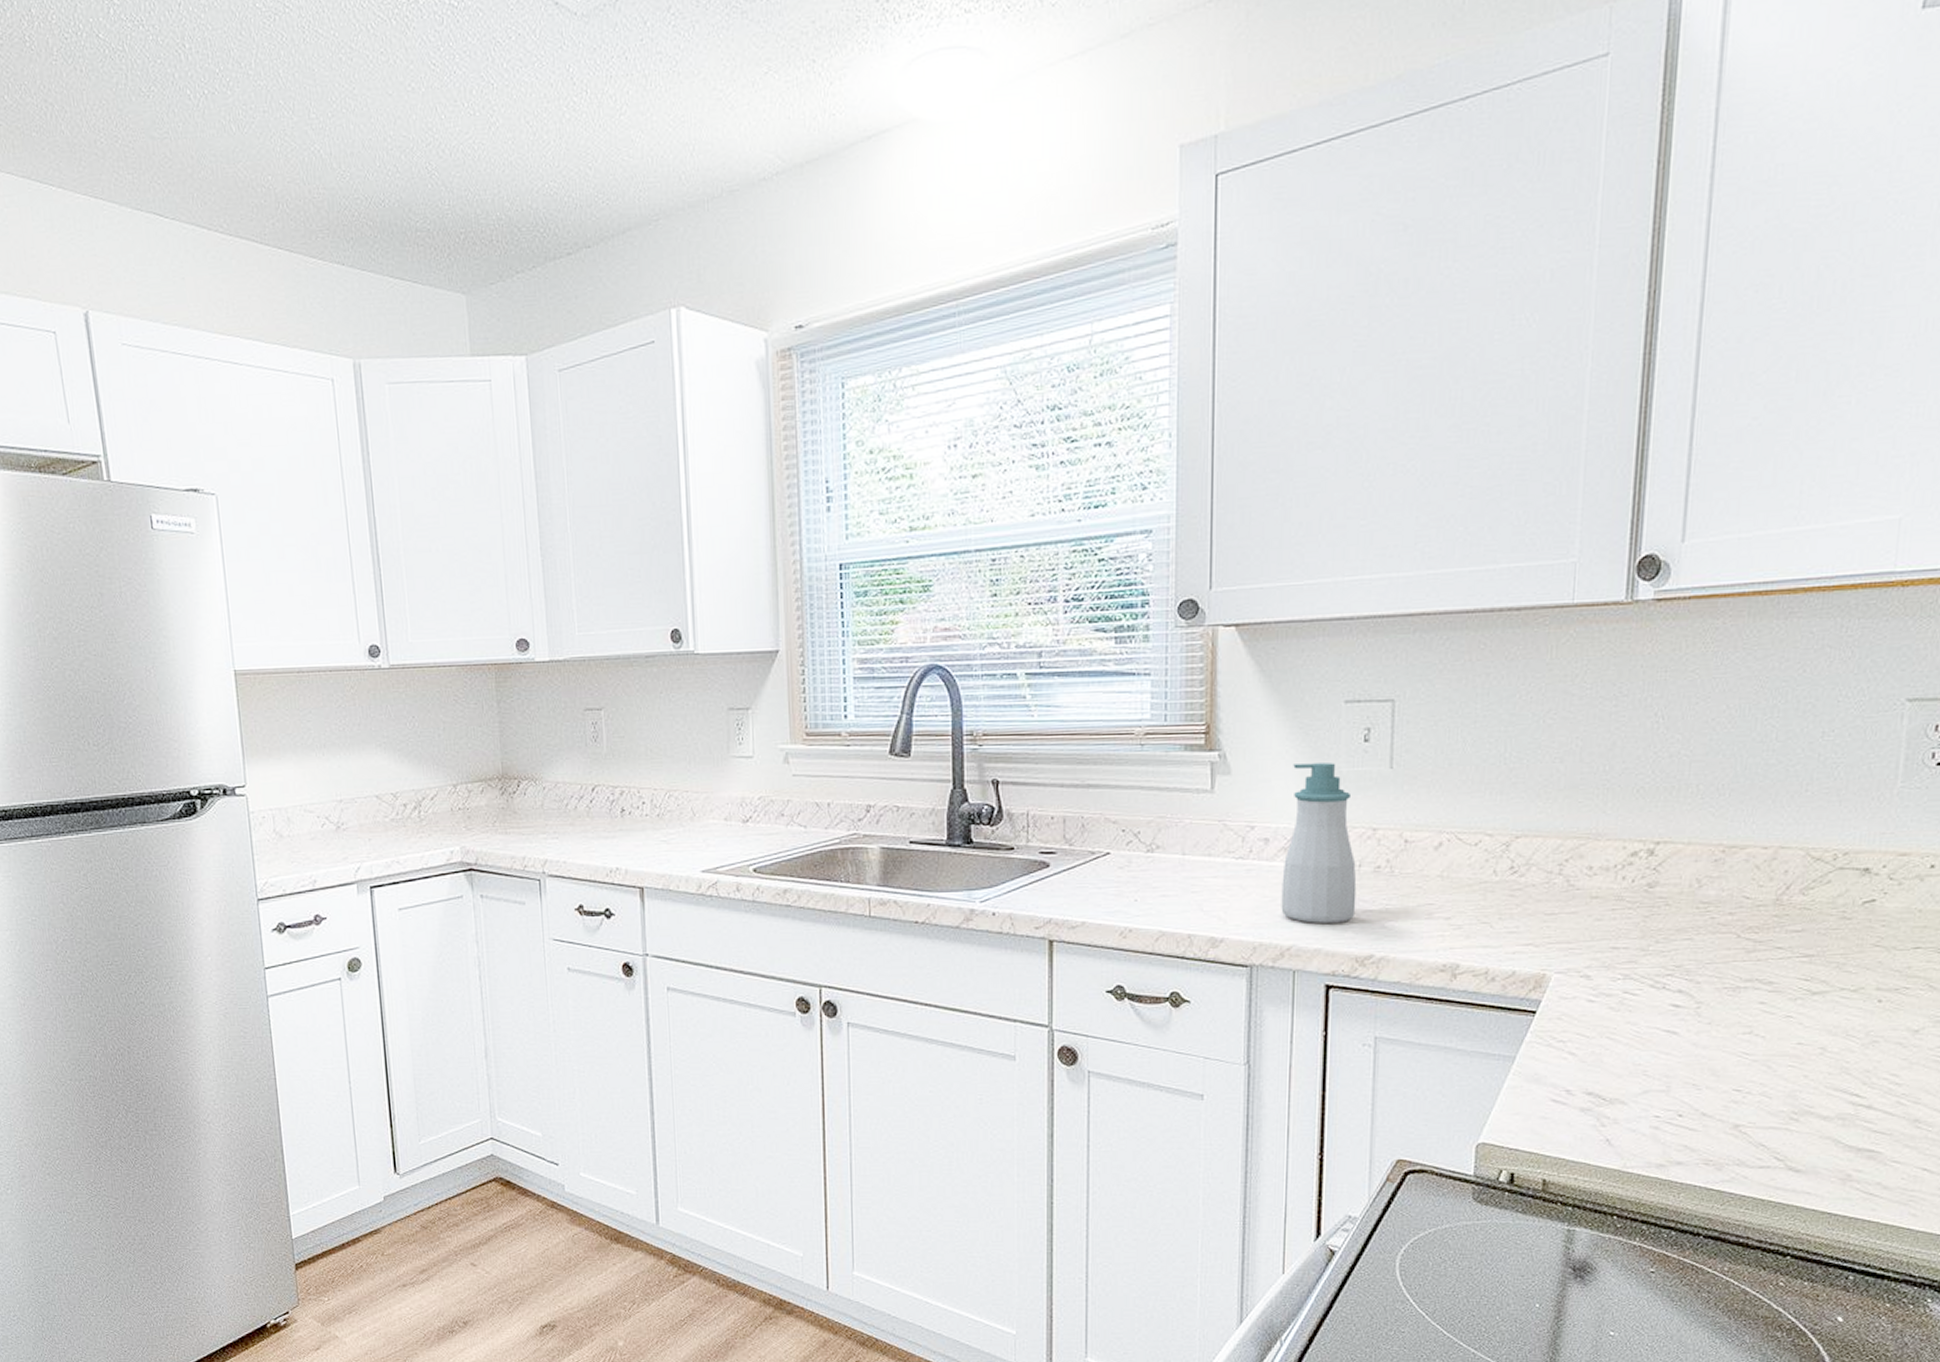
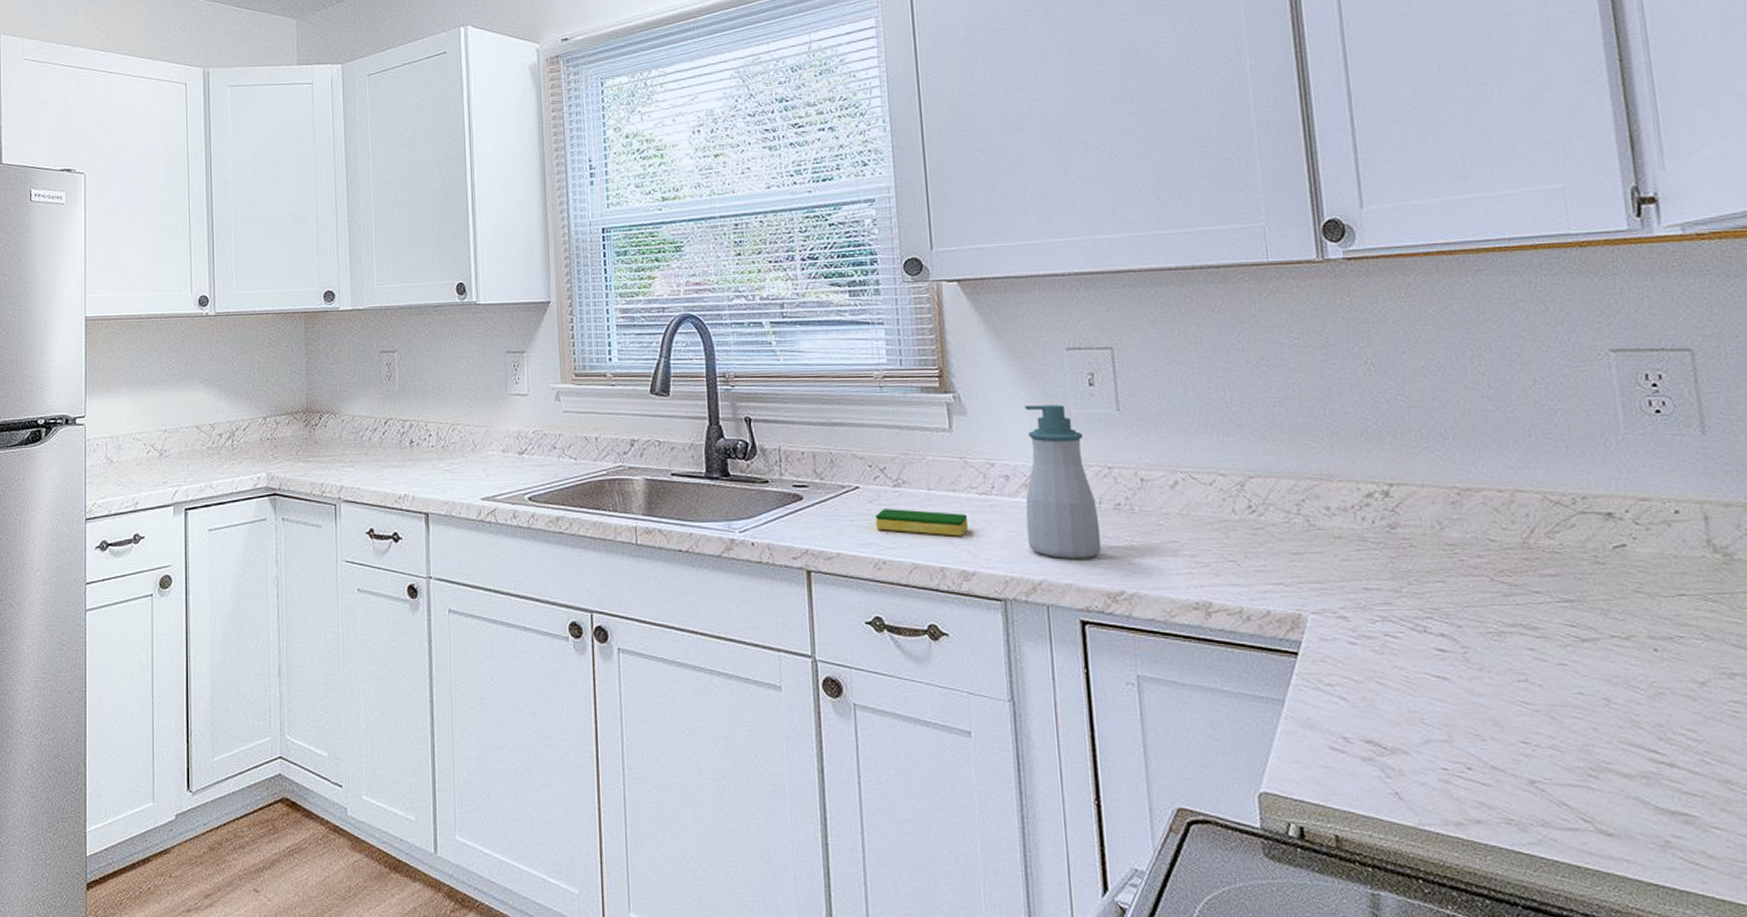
dish sponge: none [1124,875,1222,903] -> present [875,509,969,537]

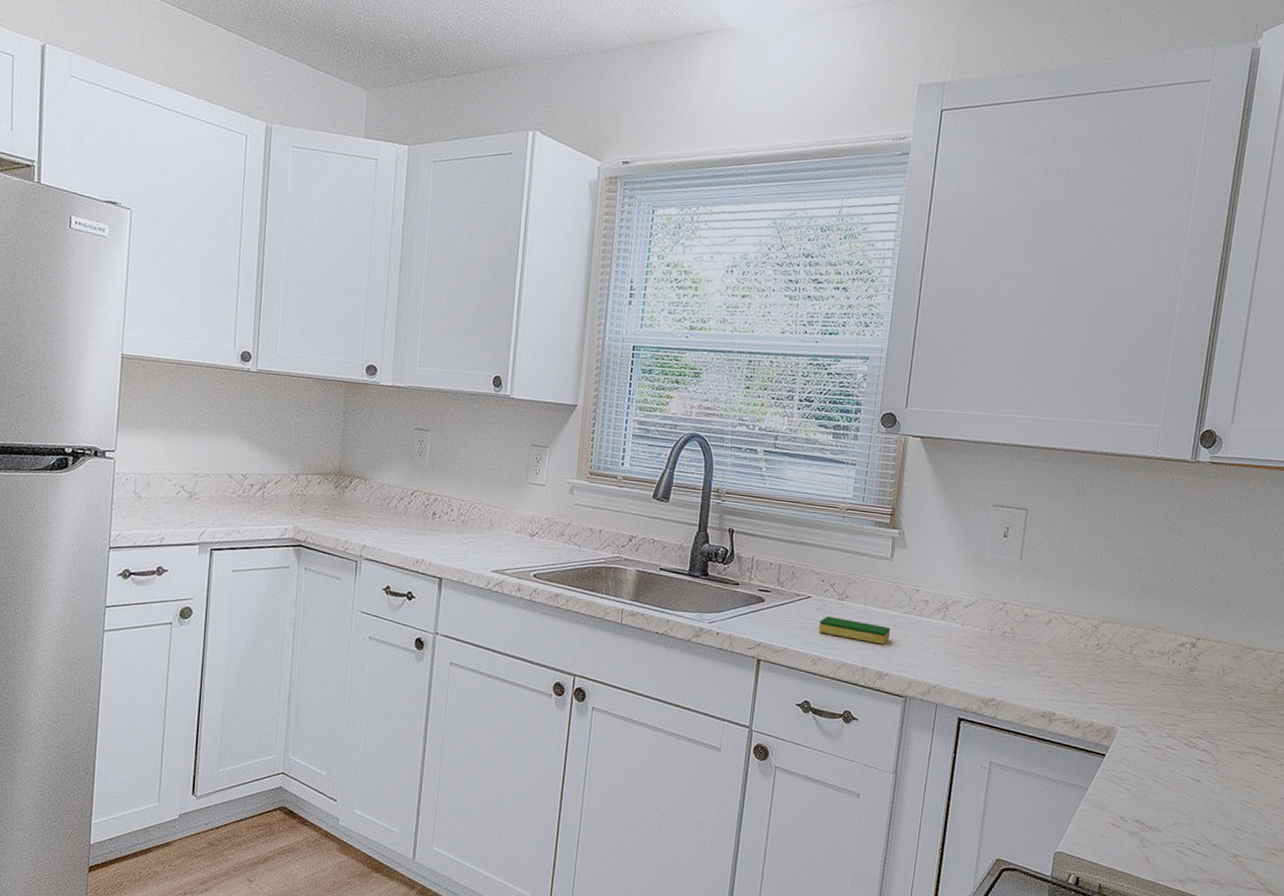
soap bottle: present [1025,405,1102,558] -> none [932,547,991,671]

